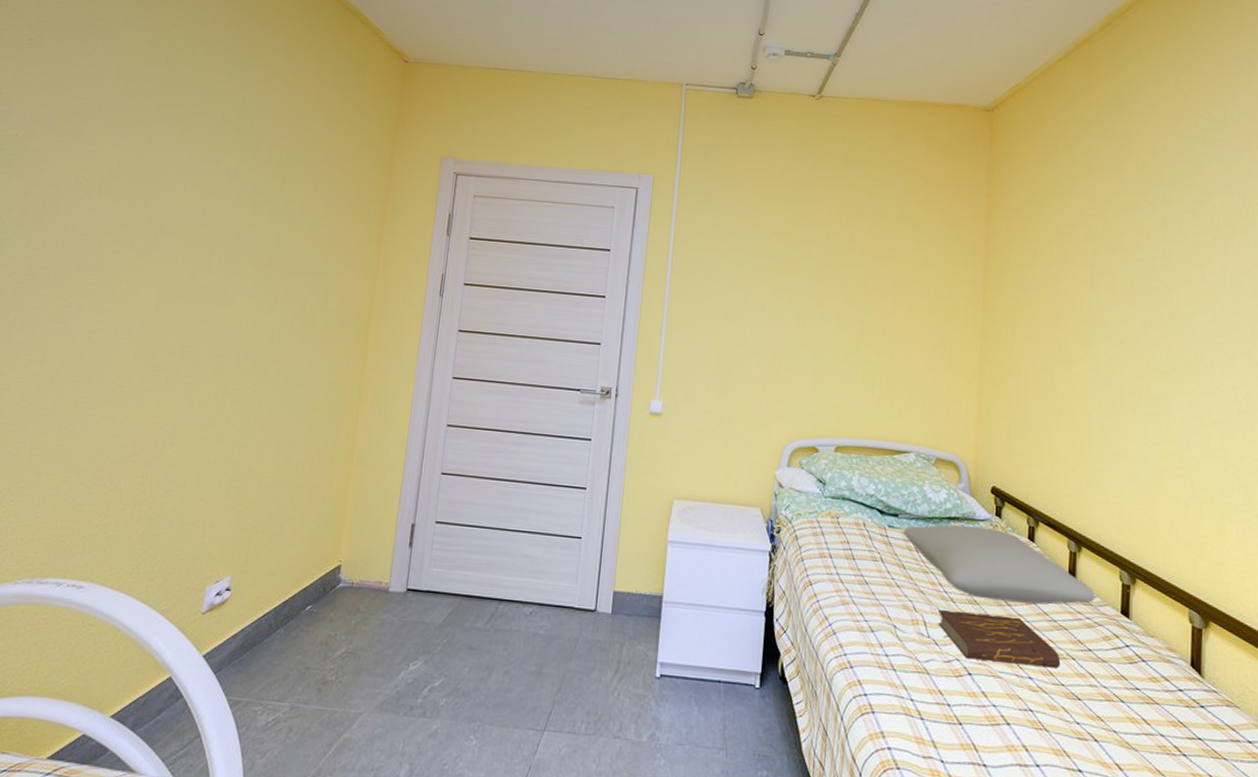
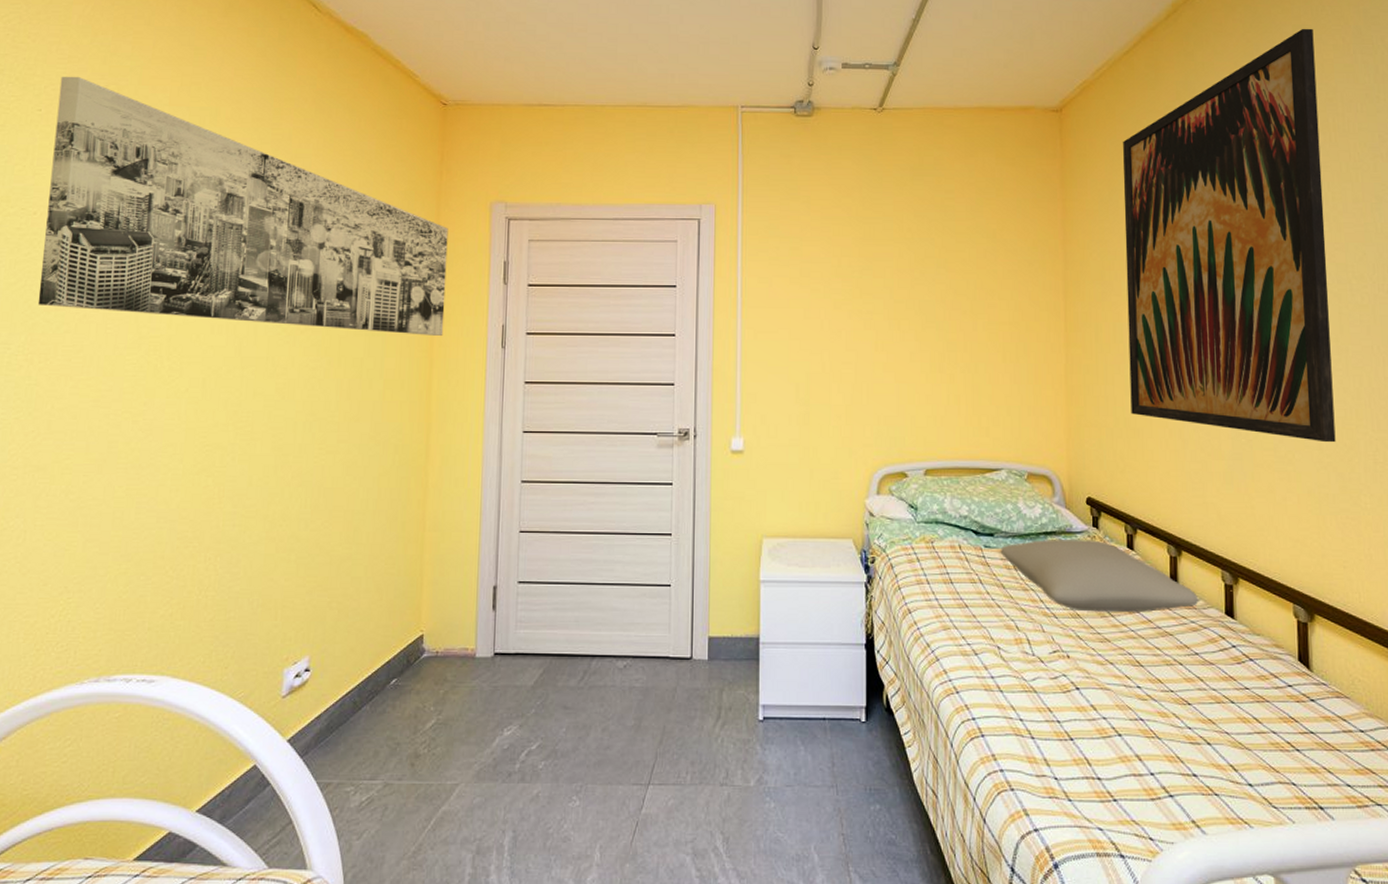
wall art: none [10,9,399,280] -> present [37,76,448,336]
book: present [938,609,1061,669] -> none [1042,626,1168,675]
wall art: none [1041,48,1244,454] -> present [1123,28,1336,443]

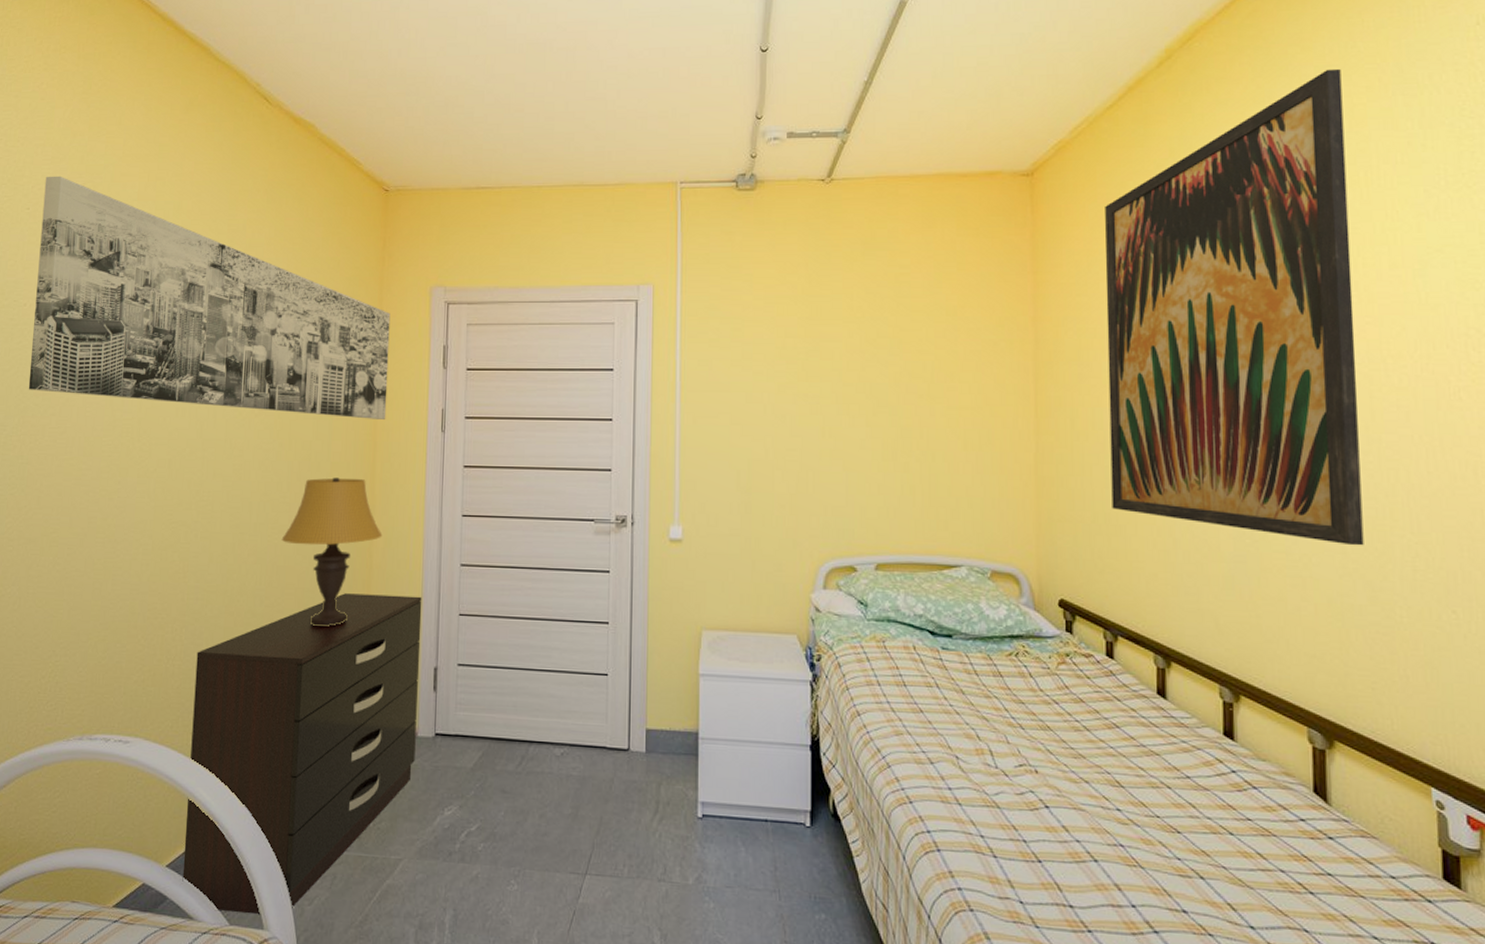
dresser: none [214,514,481,855] -> present [182,593,422,915]
table lamp: none [329,395,439,550] -> present [281,477,383,627]
cushion: present [1000,540,1199,613] -> none [959,643,1192,728]

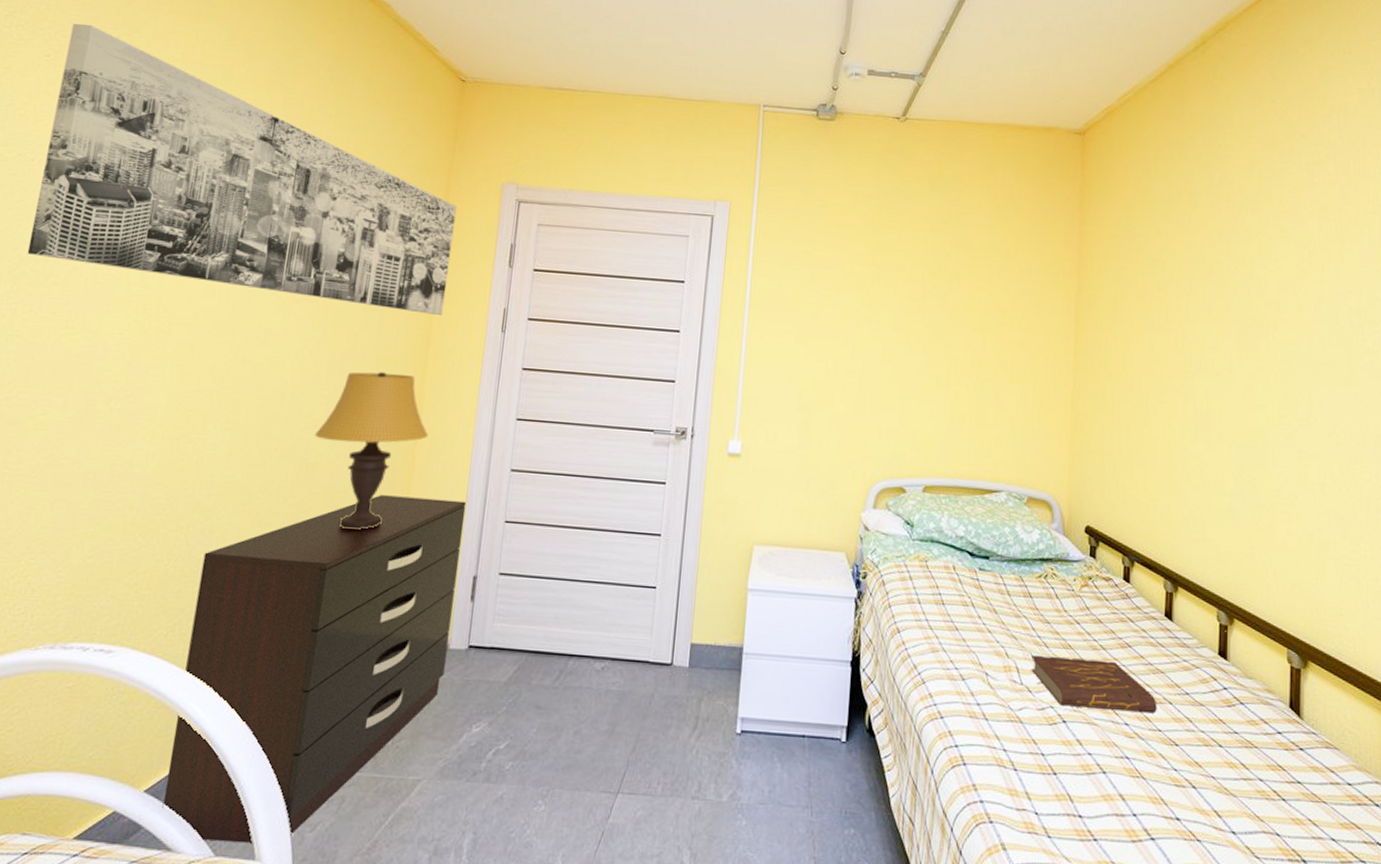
book: none [1006,736,1154,799] -> present [1031,654,1157,714]
wall art: present [1105,68,1364,546] -> none [1136,69,1340,487]

